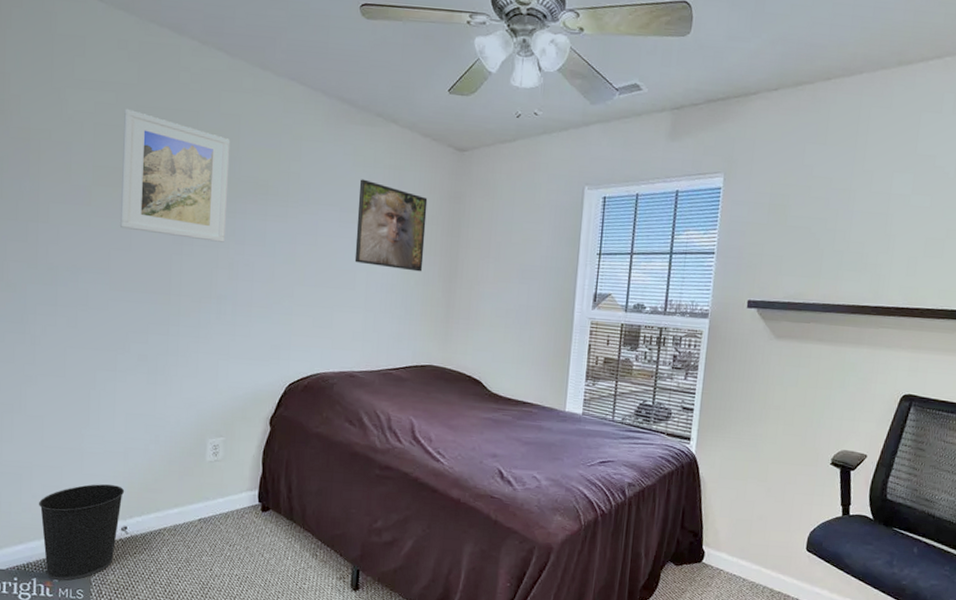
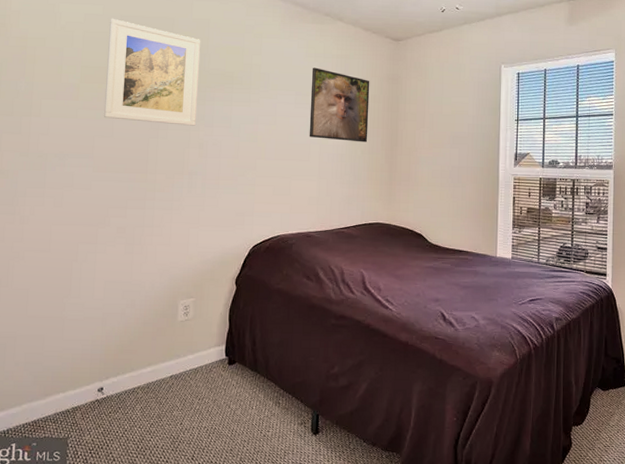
wastebasket: present [39,484,125,581] -> none [21,349,102,445]

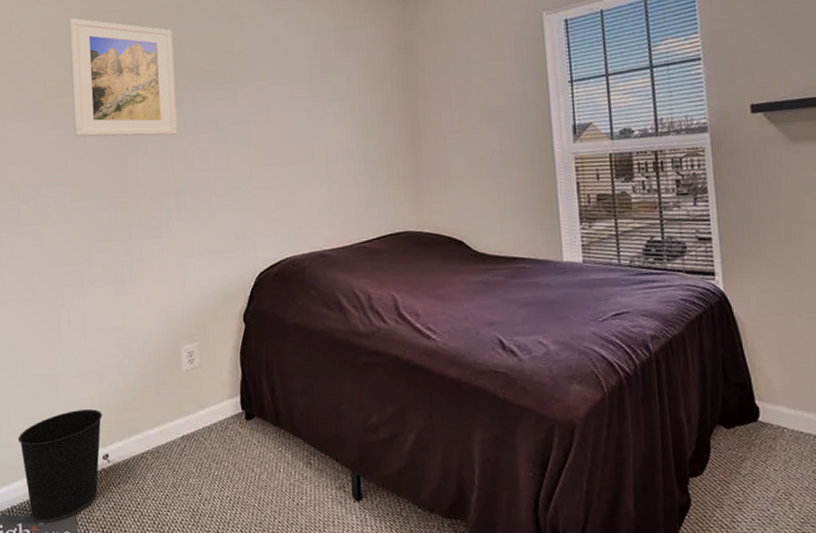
wastebasket: none [21,349,102,445] -> present [18,409,103,524]
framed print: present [309,67,370,143] -> none [305,46,383,134]

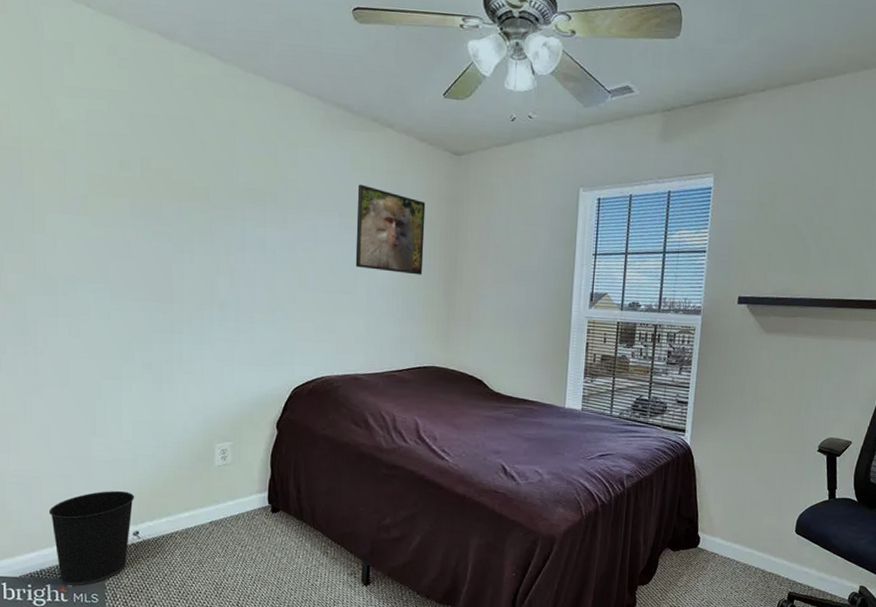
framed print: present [69,18,177,137] -> none [117,116,227,250]
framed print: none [305,46,383,134] -> present [355,184,426,275]

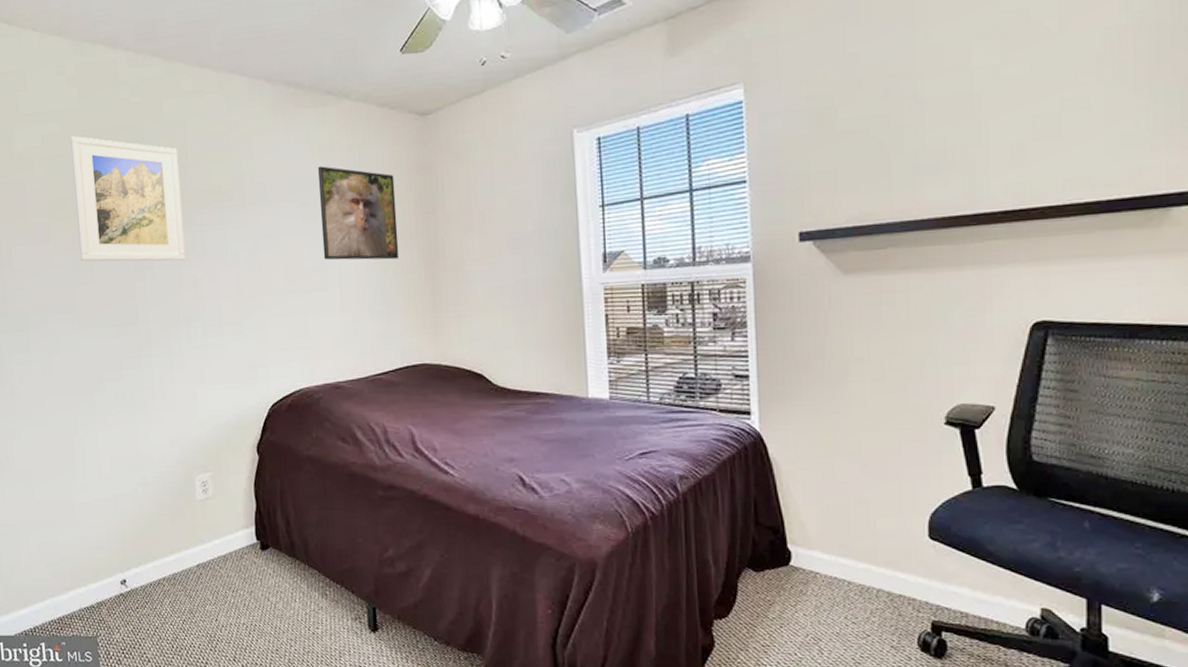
wastebasket: present [49,491,135,586] -> none [38,536,119,644]
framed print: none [117,116,227,250] -> present [70,135,185,262]

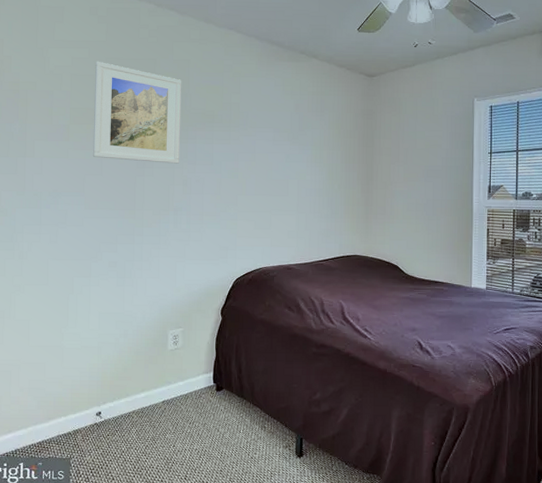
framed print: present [317,166,400,260] -> none [287,105,345,177]

